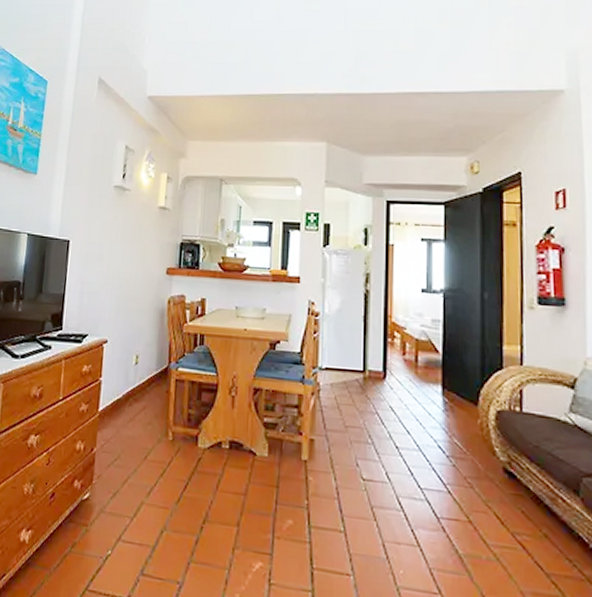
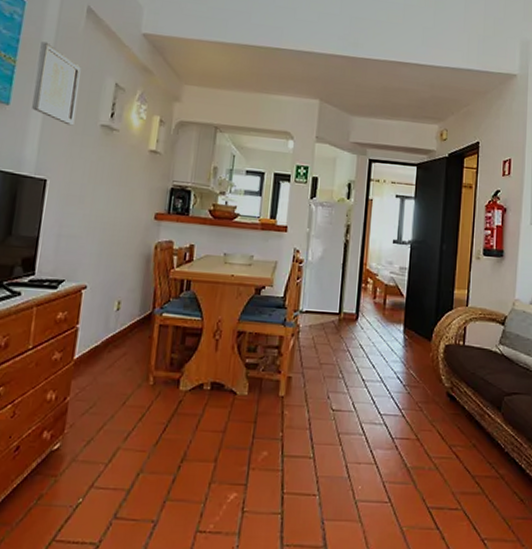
wall art: none [54,115,95,189] -> present [31,41,81,126]

